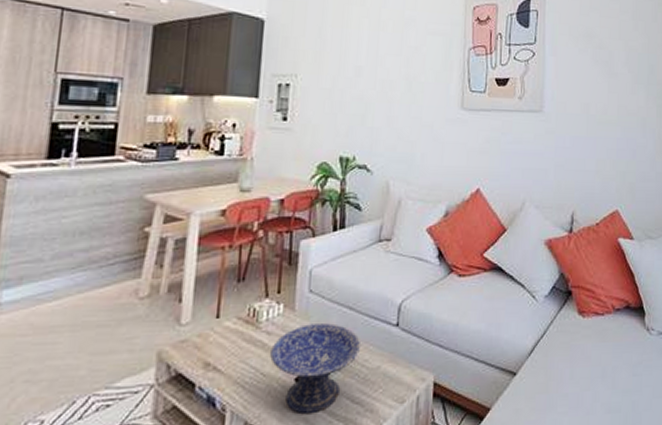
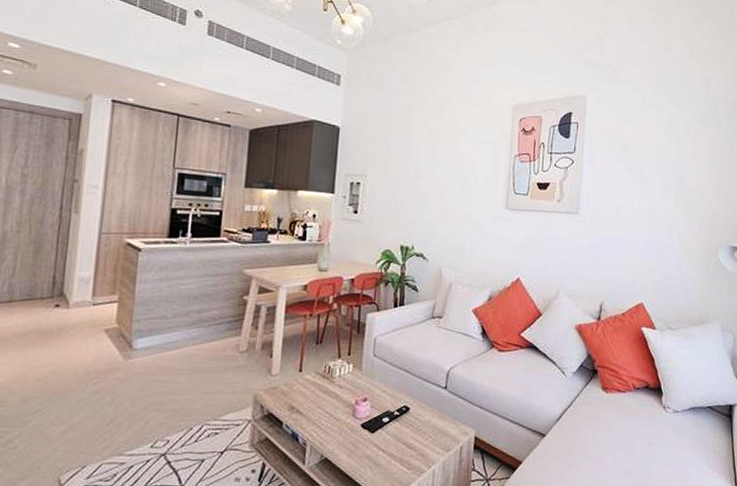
decorative bowl: present [270,323,361,415] -> none [342,382,416,454]

